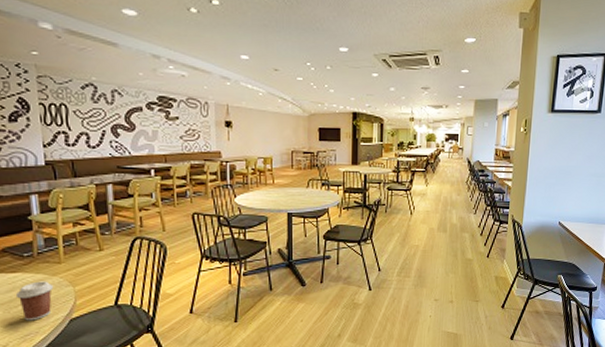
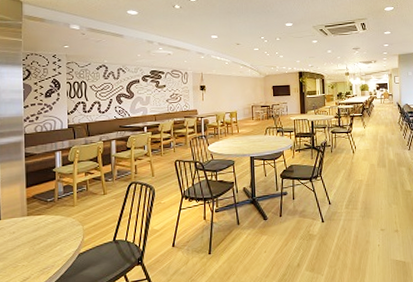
coffee cup: present [15,281,54,321] -> none [39,221,68,256]

